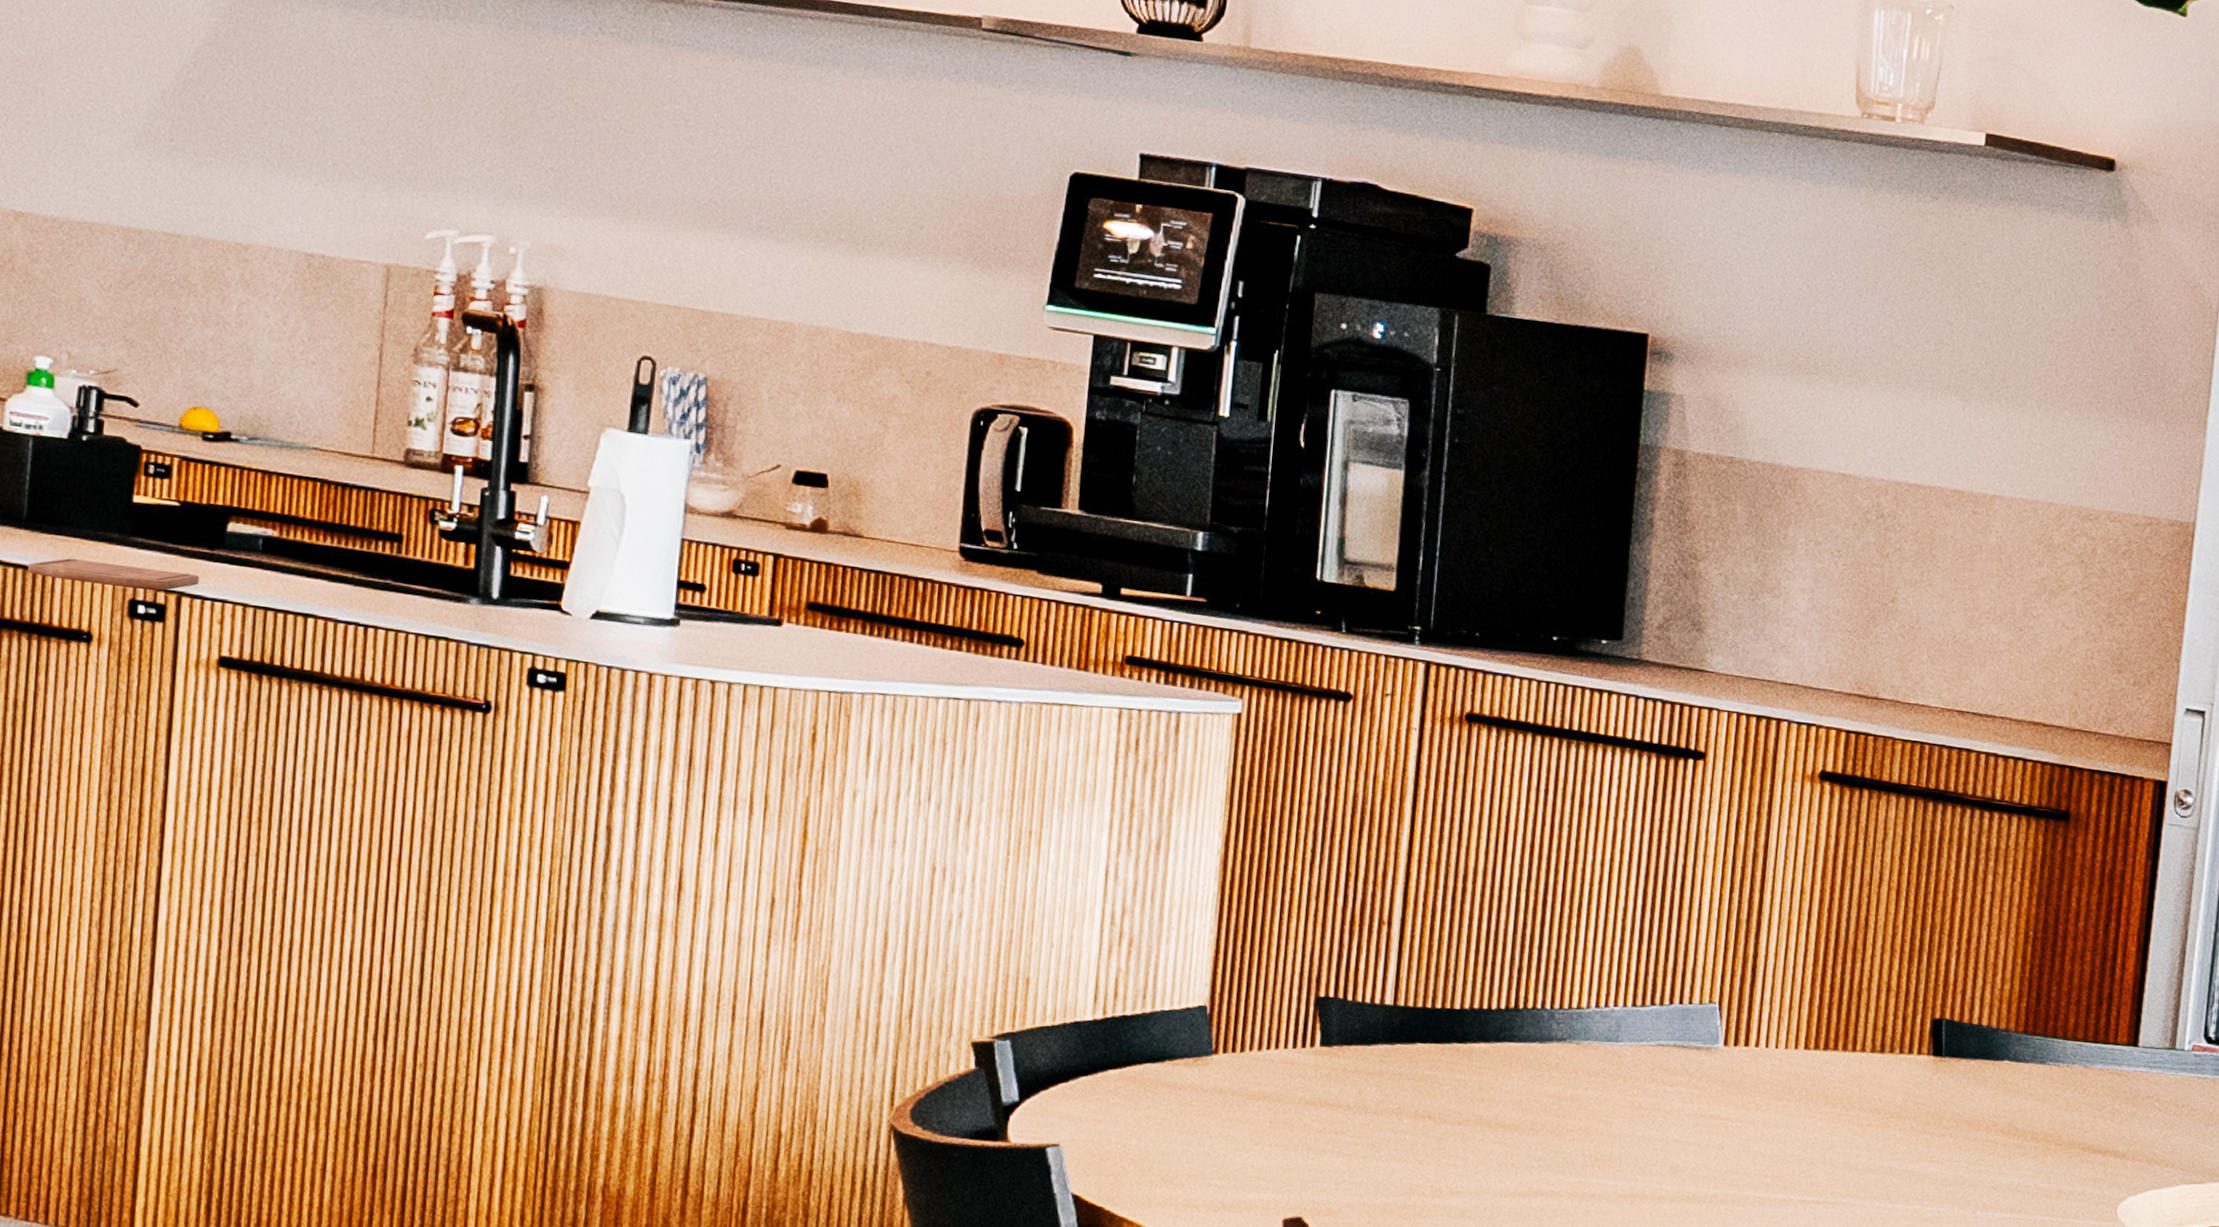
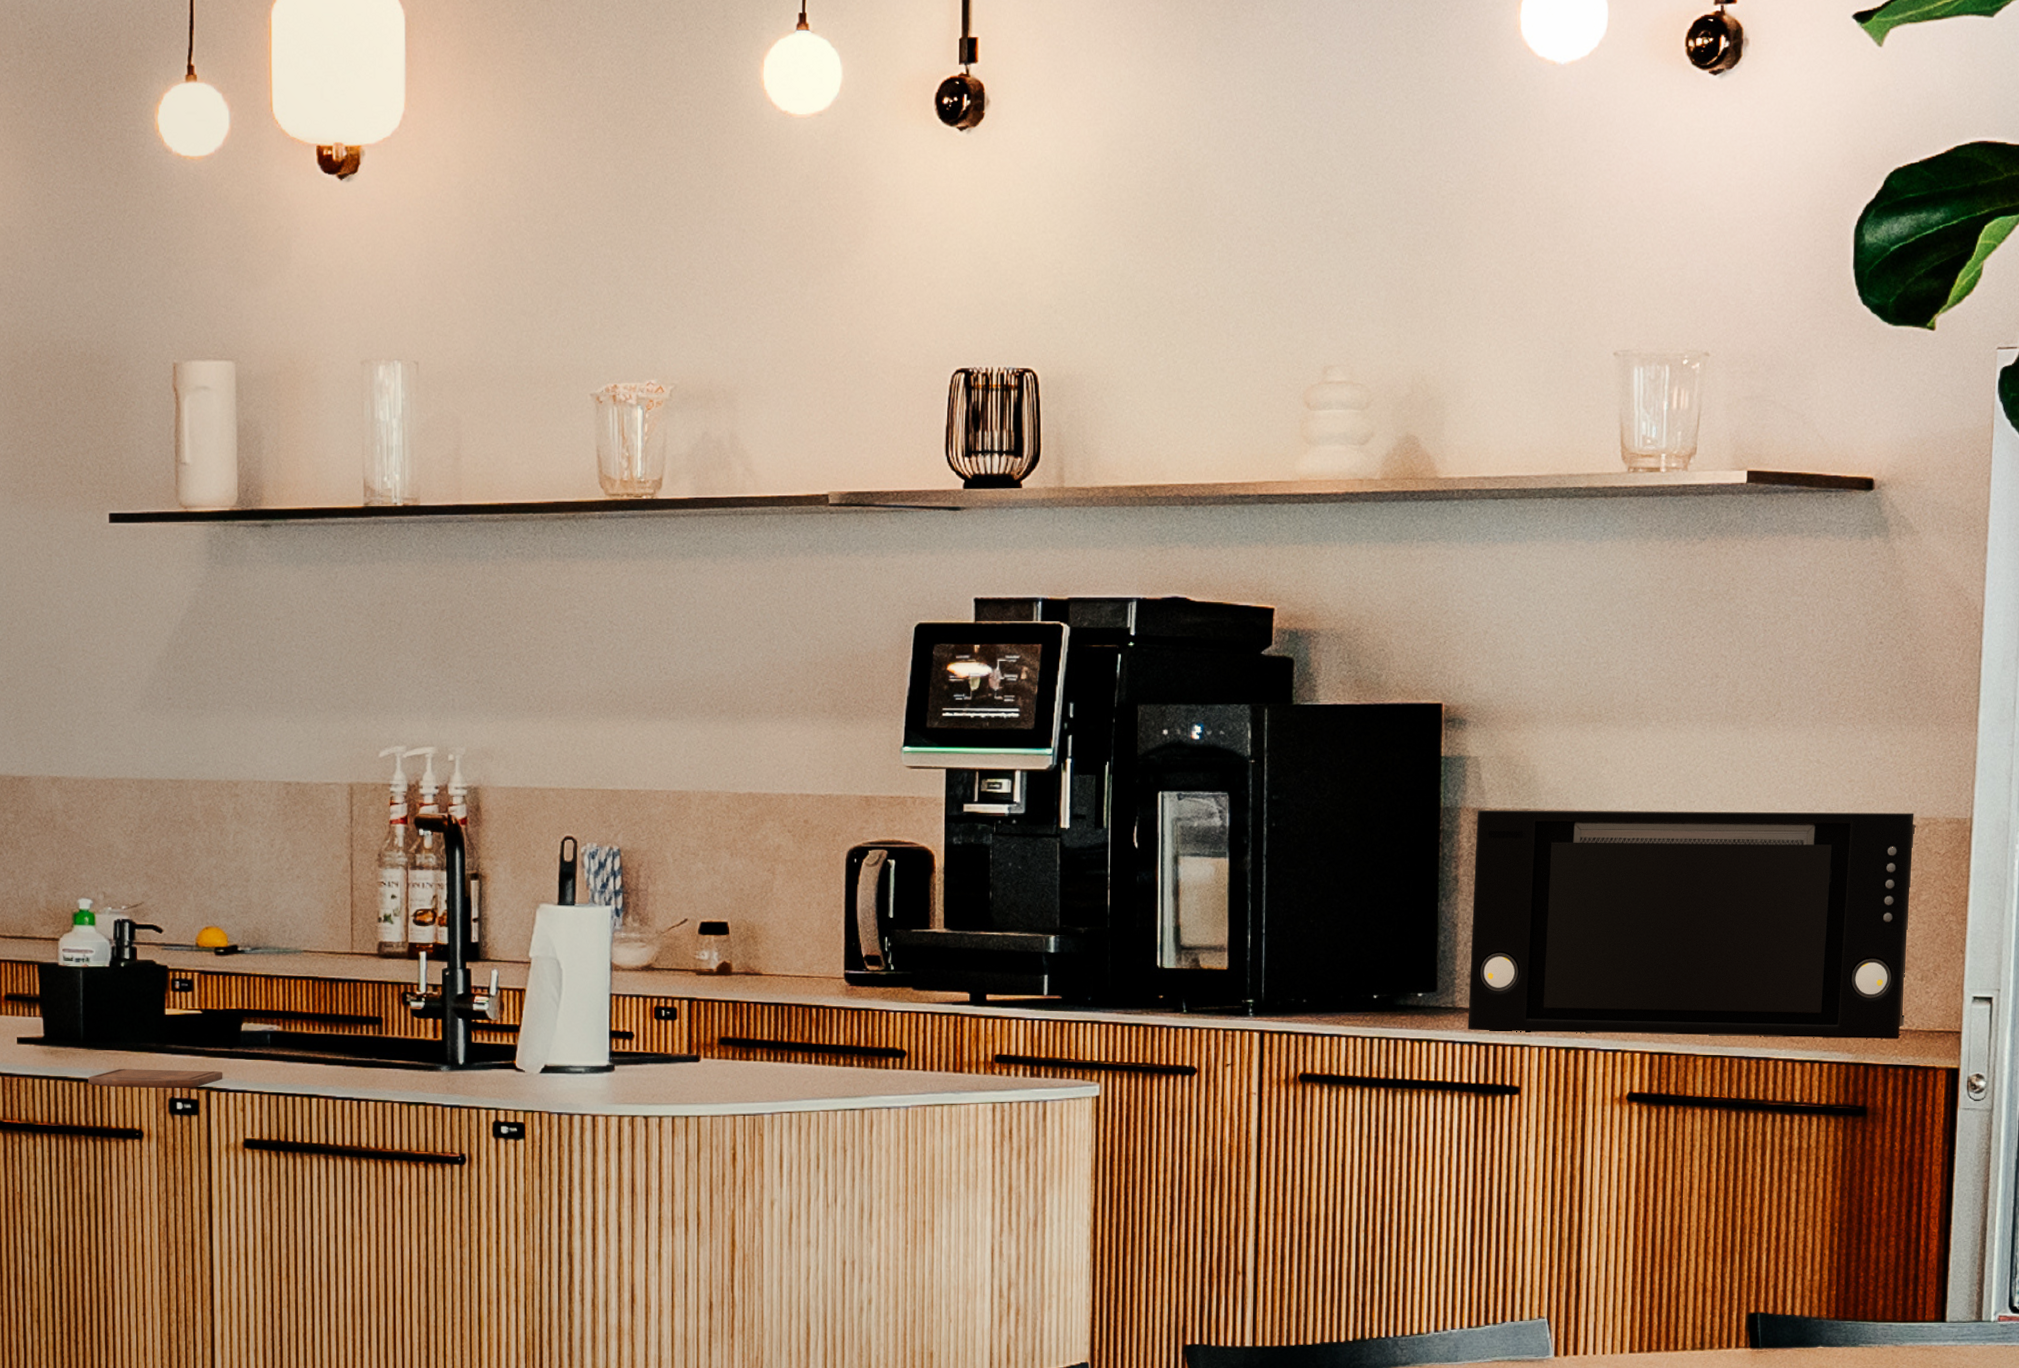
microwave: none [1653,451,2139,744] -> present [1468,810,1918,1039]

